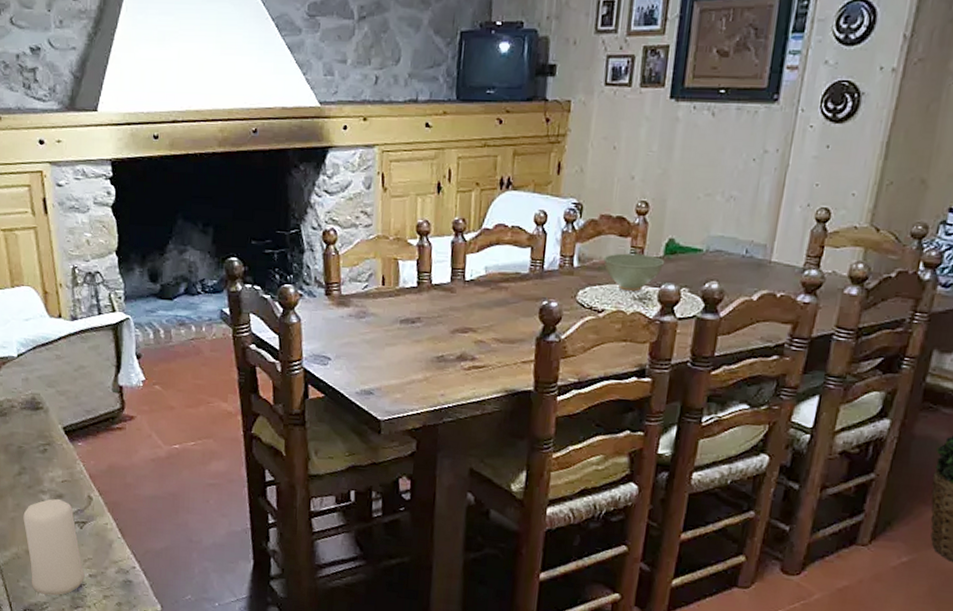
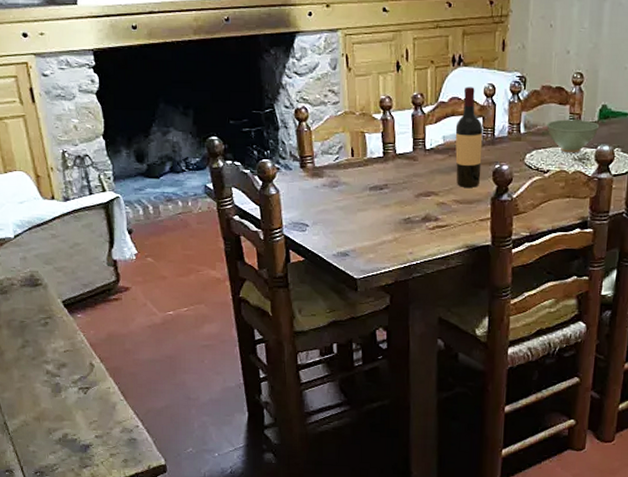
candle: present [23,498,85,596] -> none [29,367,91,458]
wine bottle: none [497,213,531,325] -> present [455,87,483,188]

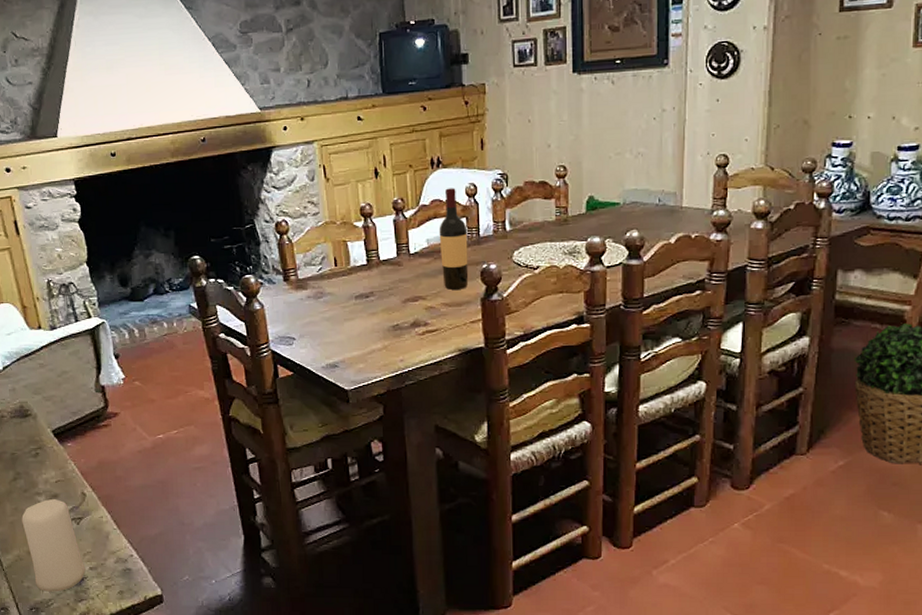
candle: none [29,367,91,458] -> present [22,498,86,592]
bowl: present [546,119,600,153] -> none [533,213,588,248]

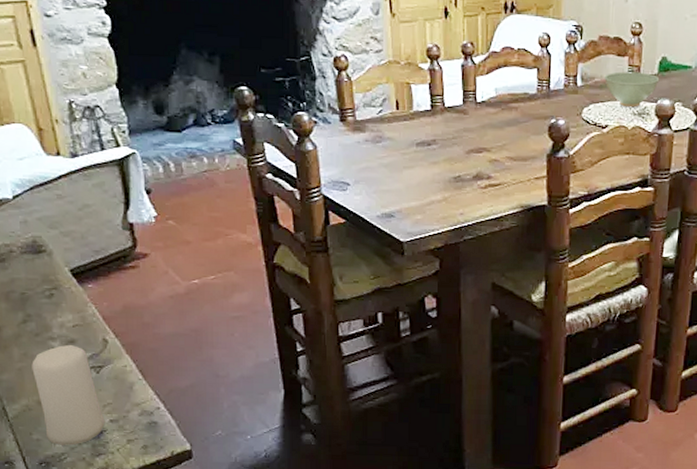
wine bottle: present [439,188,469,290] -> none [508,35,538,143]
bowl: none [533,213,588,248] -> present [604,71,660,108]

